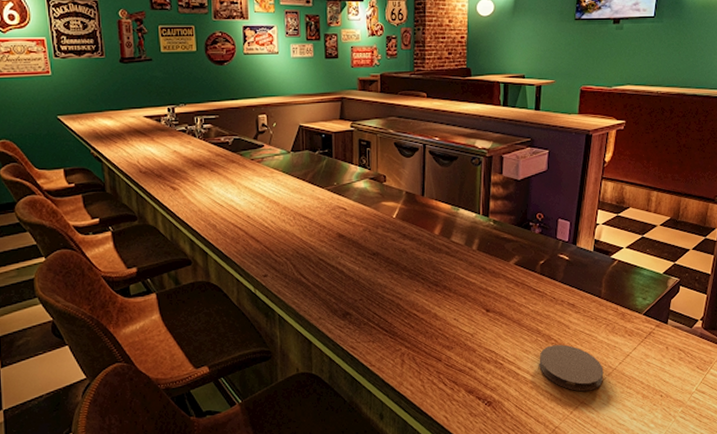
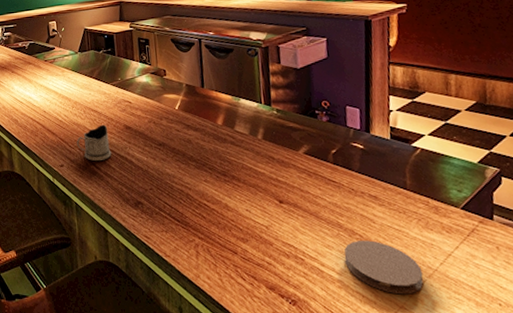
tea glass holder: none [284,232,321,272] -> present [77,124,111,162]

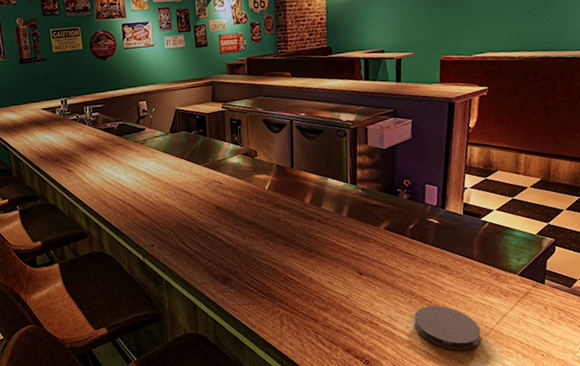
tea glass holder: present [77,124,111,162] -> none [167,205,202,241]

